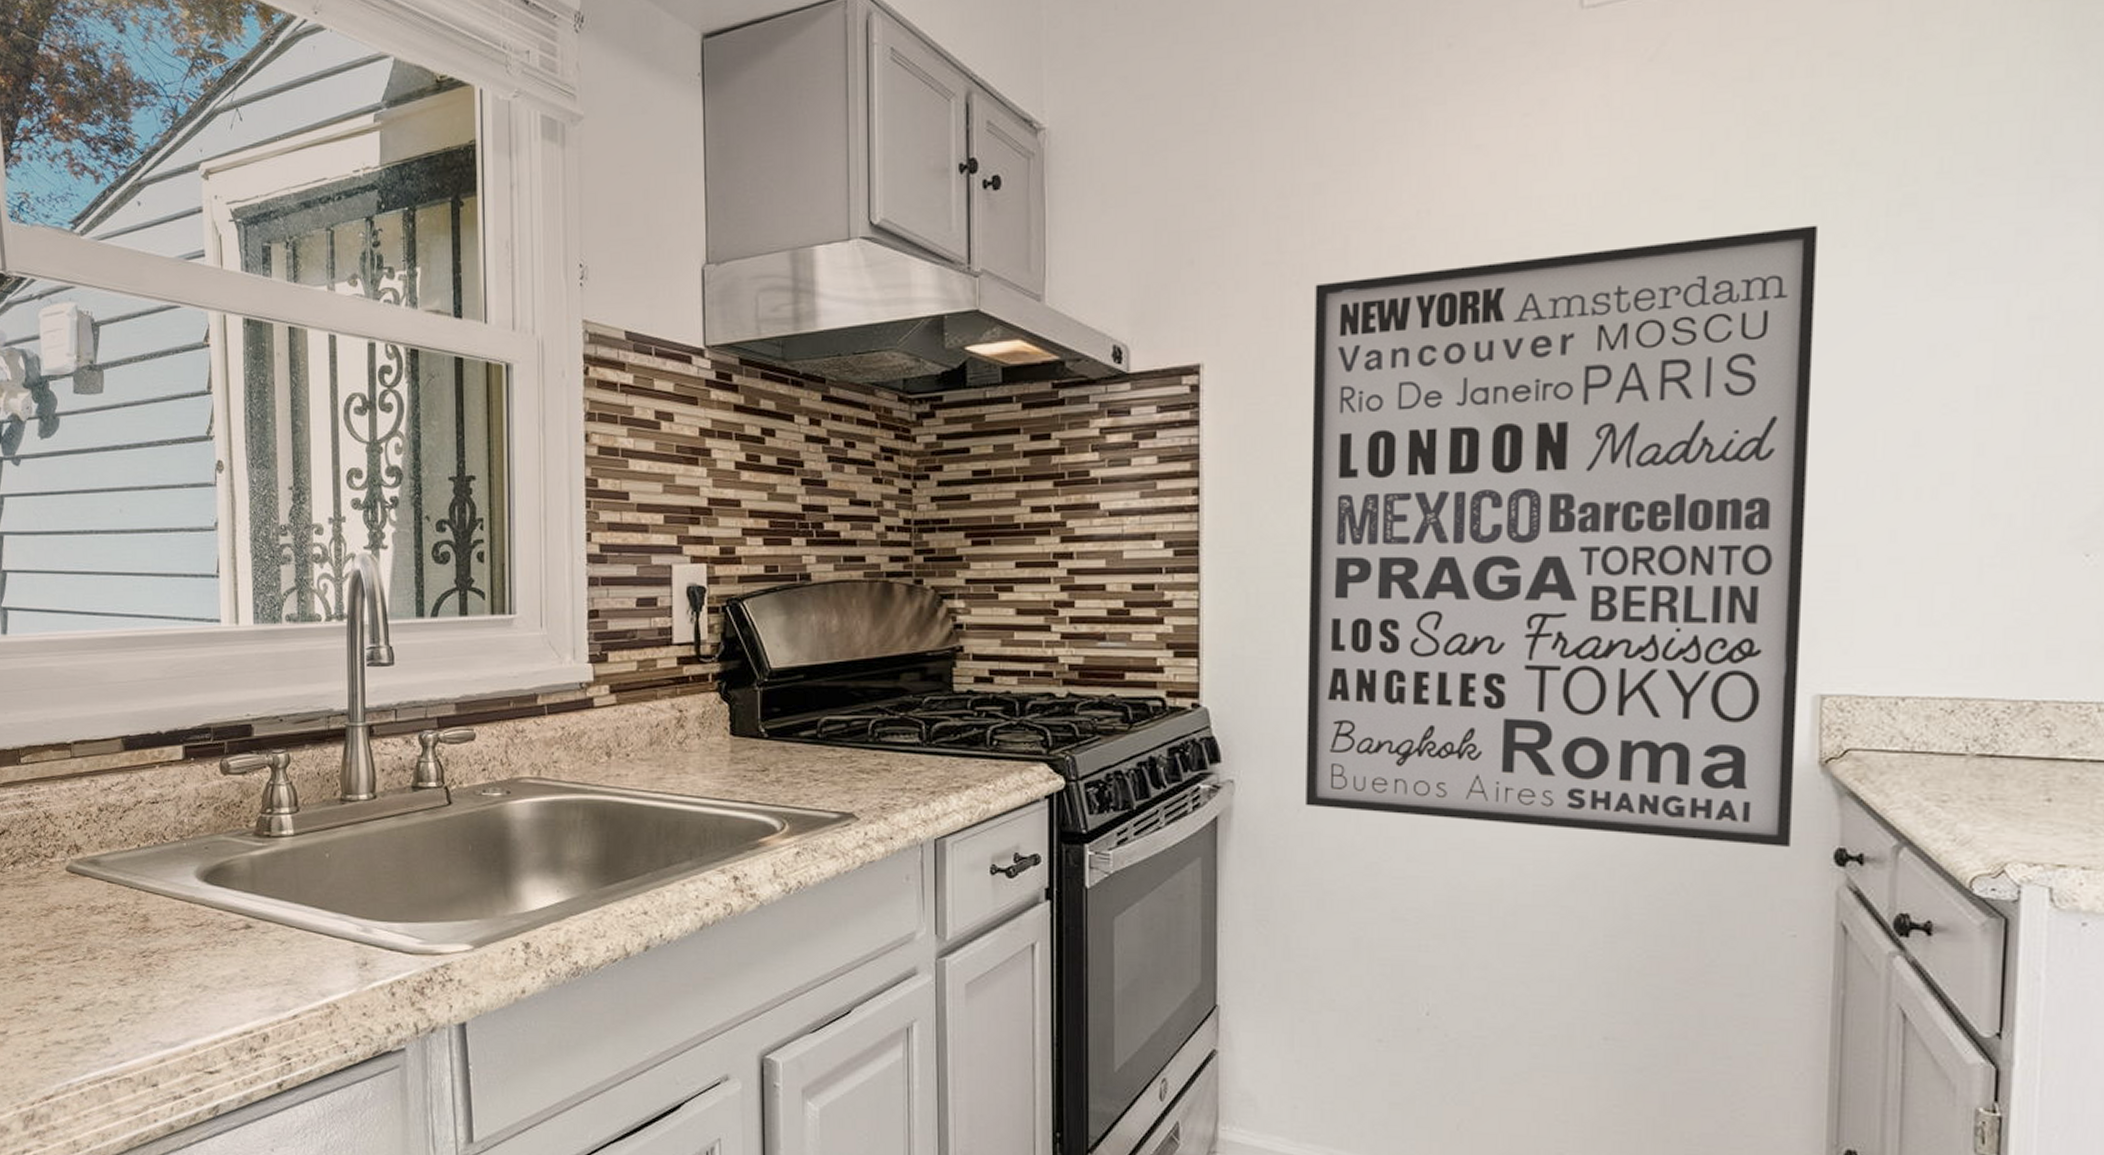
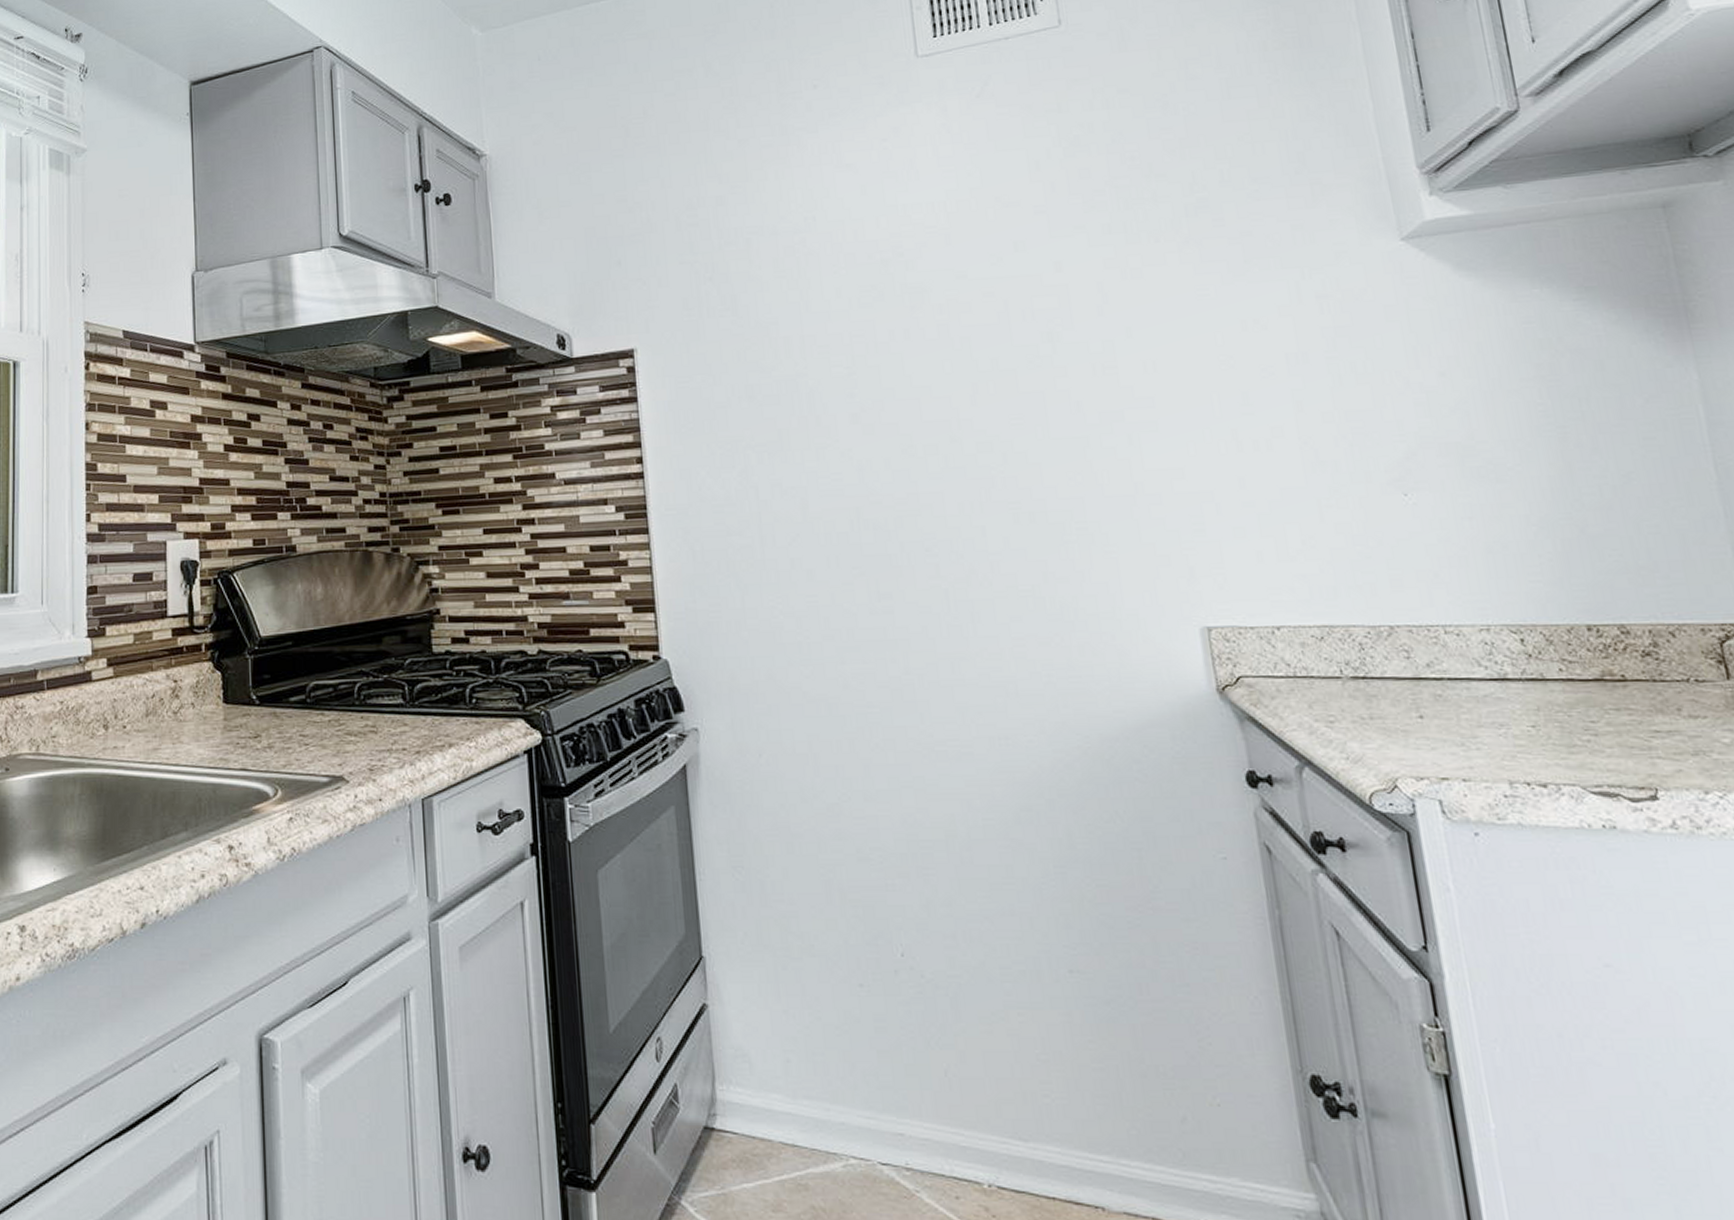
wall art: present [1306,225,1817,848] -> none [726,224,1206,773]

